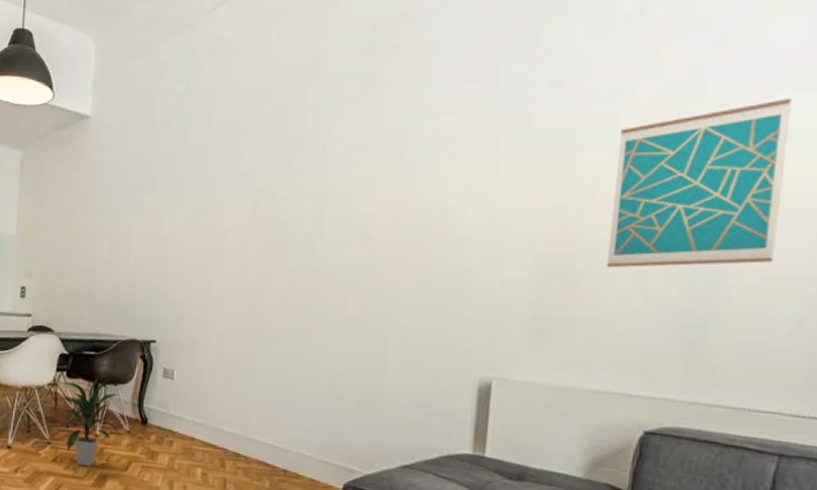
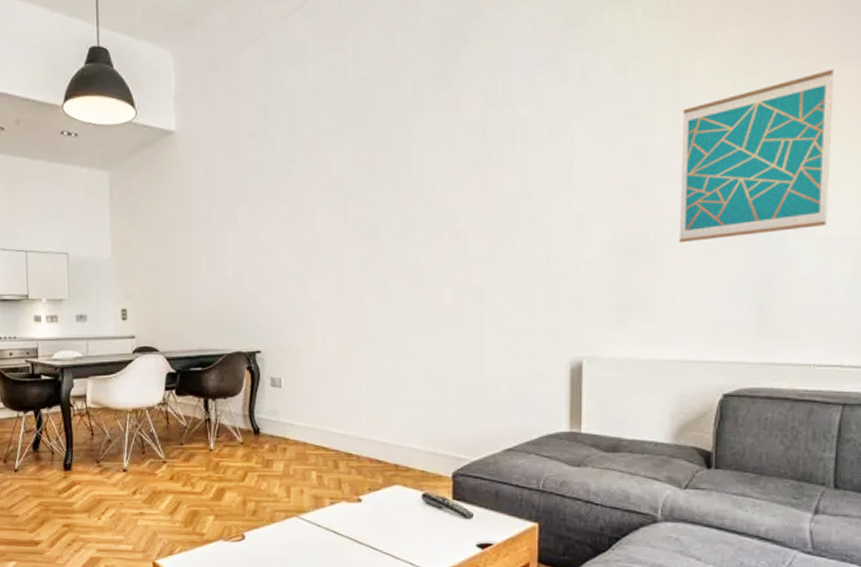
indoor plant: present [59,377,120,467] -> none [171,392,233,482]

